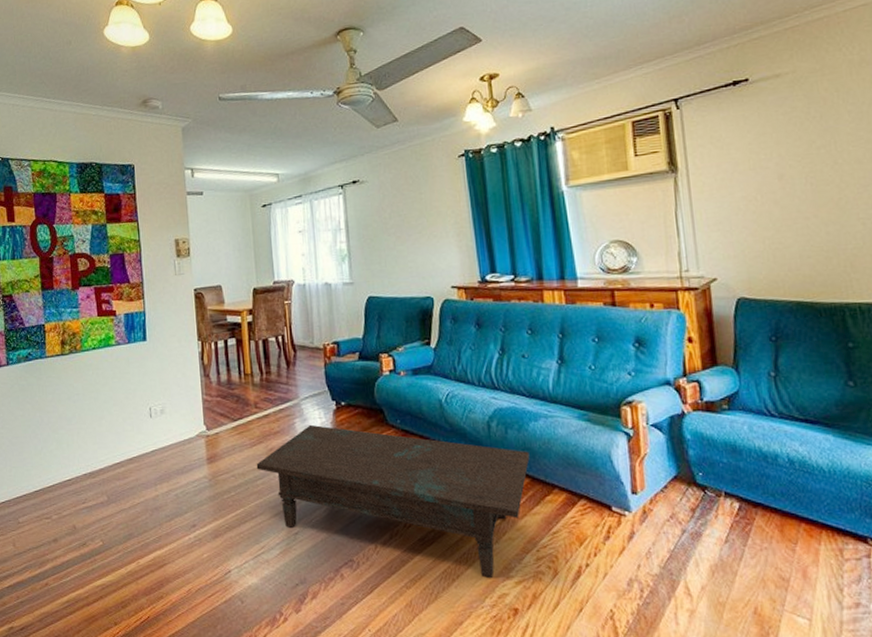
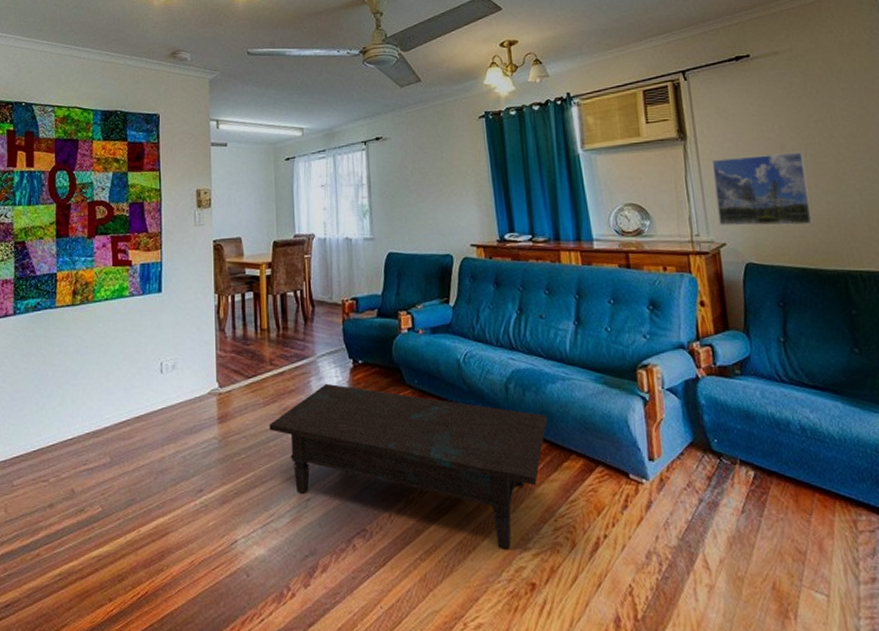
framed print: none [704,180,810,260] -> present [711,151,813,226]

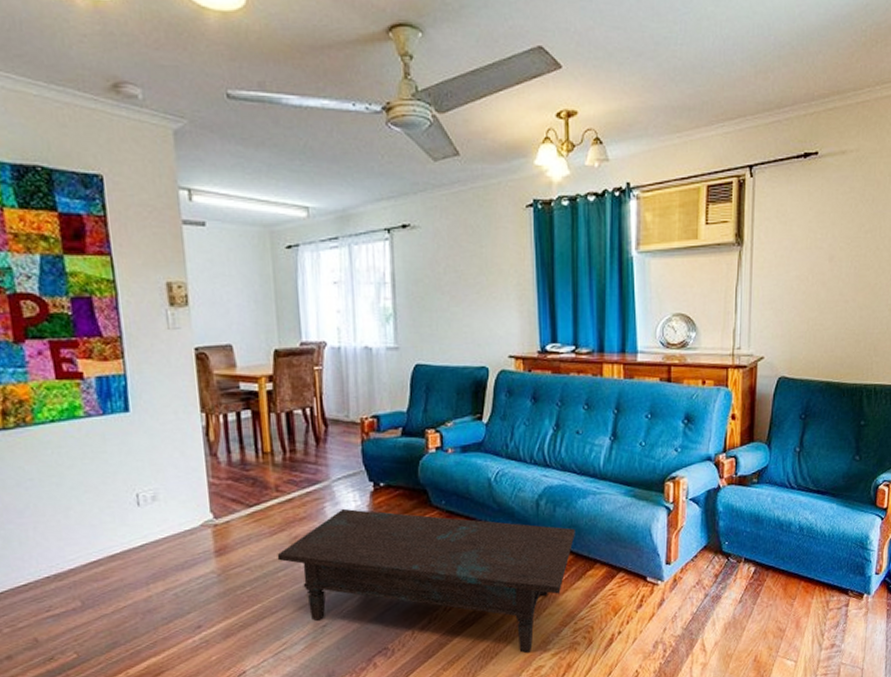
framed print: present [711,151,813,226] -> none [761,263,849,340]

